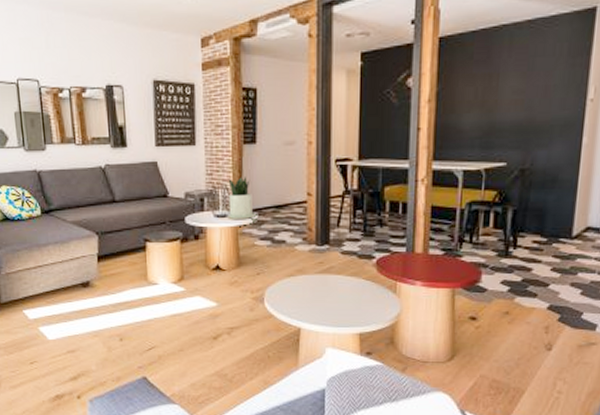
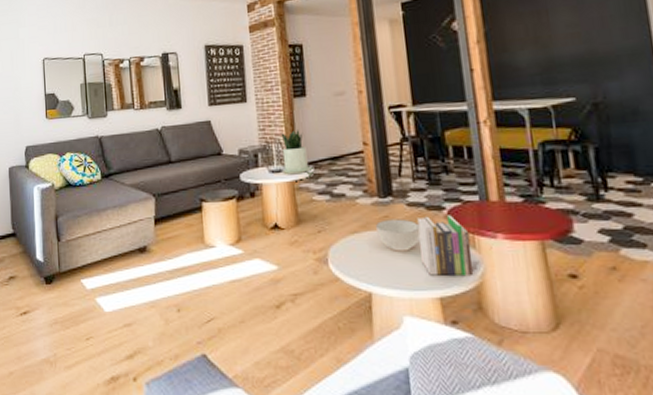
bowl: none [310,265,350,294] -> present [375,218,421,252]
books: none [347,263,393,317] -> present [417,215,473,277]

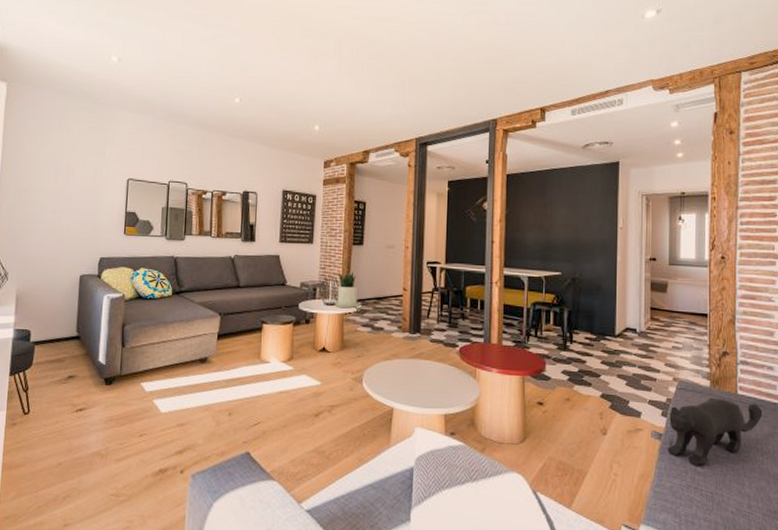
bowl: present [375,218,421,252] -> none [403,351,437,377]
books: present [417,215,473,277] -> none [434,351,473,399]

